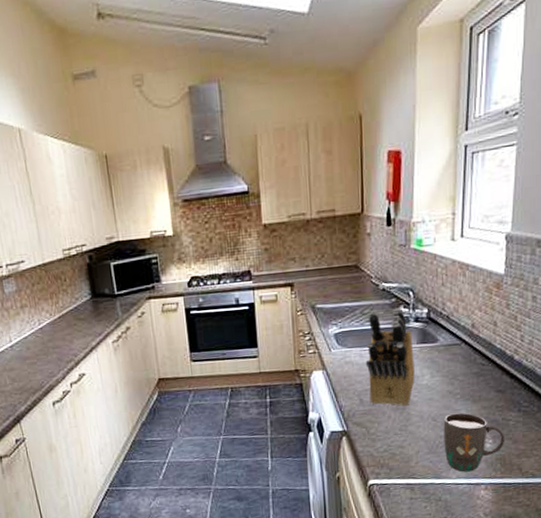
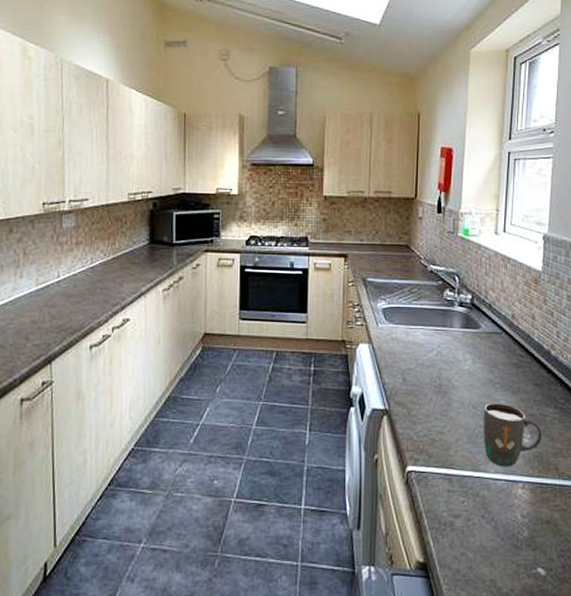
knife block: present [365,308,415,406] -> none [411,290,457,390]

